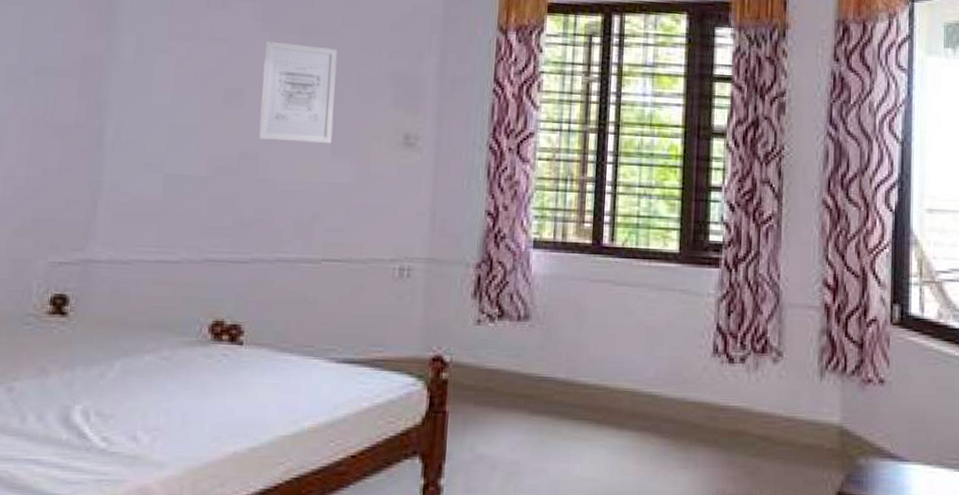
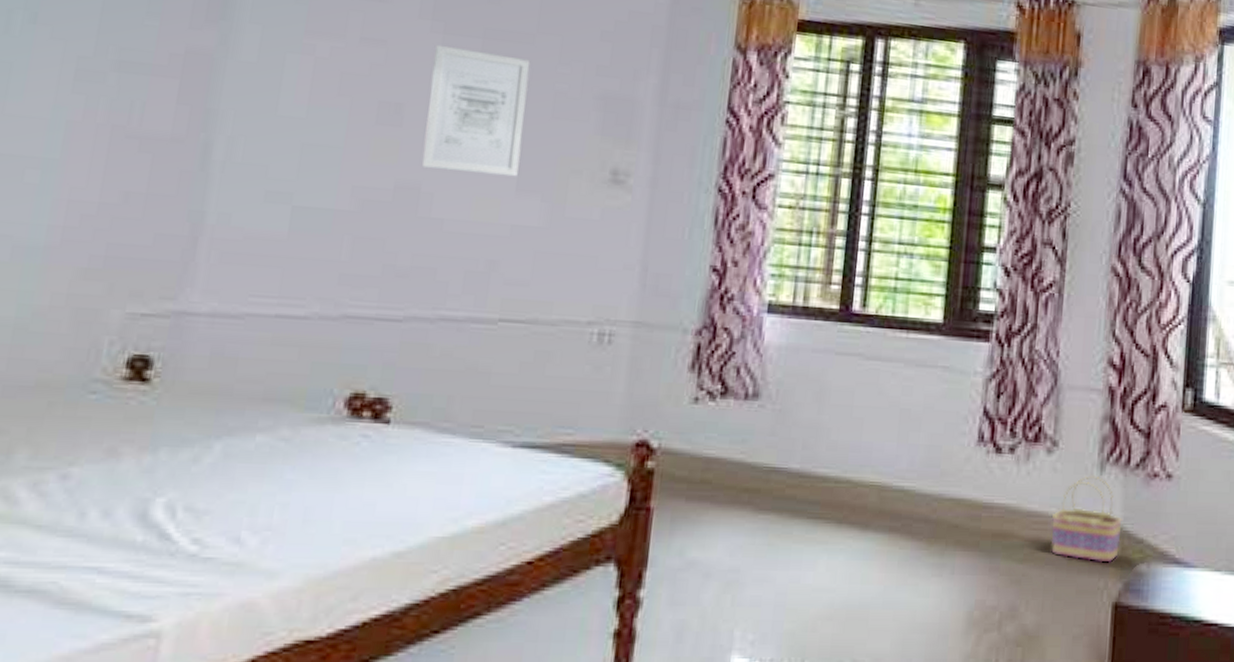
basket: none [780,381,842,457] -> present [1051,475,1122,563]

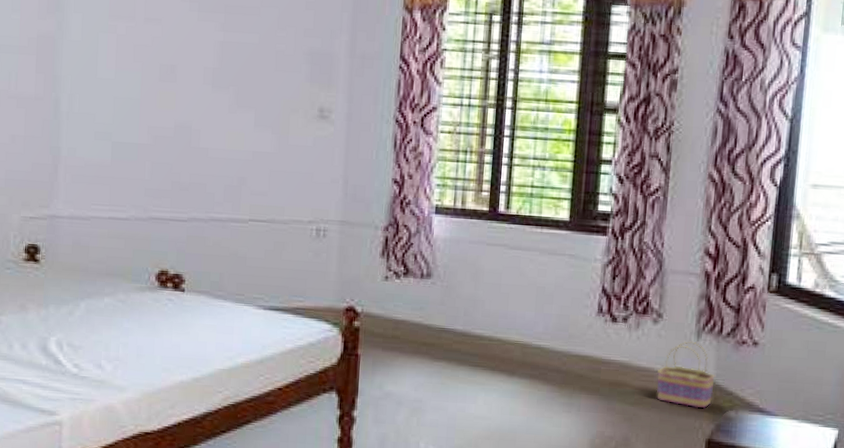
wall art: present [422,44,531,177] -> none [191,20,258,116]

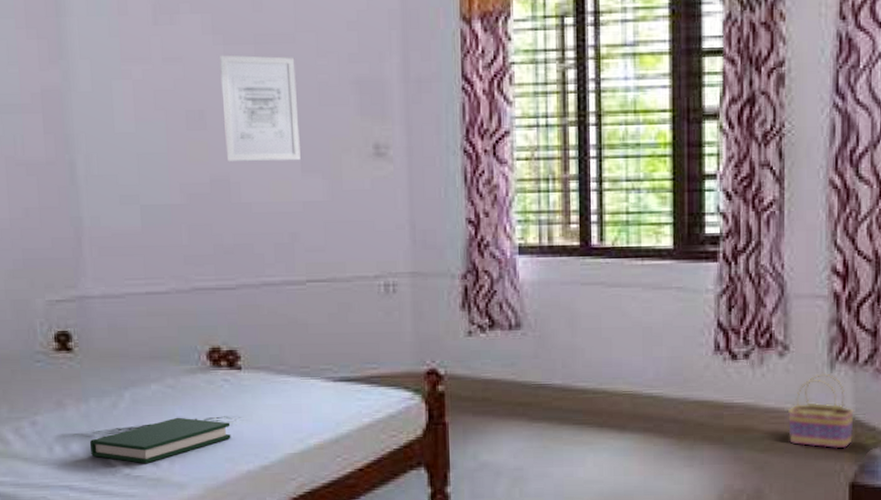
hardback book: none [45,328,170,367] -> present [89,417,231,464]
wall art: none [191,20,258,116] -> present [220,55,301,161]

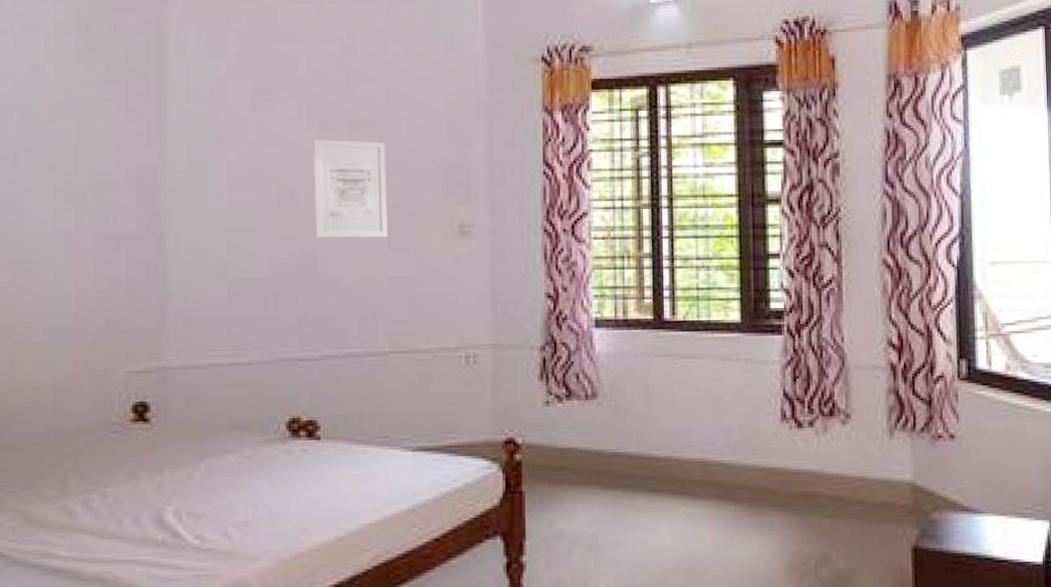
hardback book: present [89,417,231,464] -> none [160,488,307,537]
basket: present [788,373,854,449] -> none [852,440,914,514]

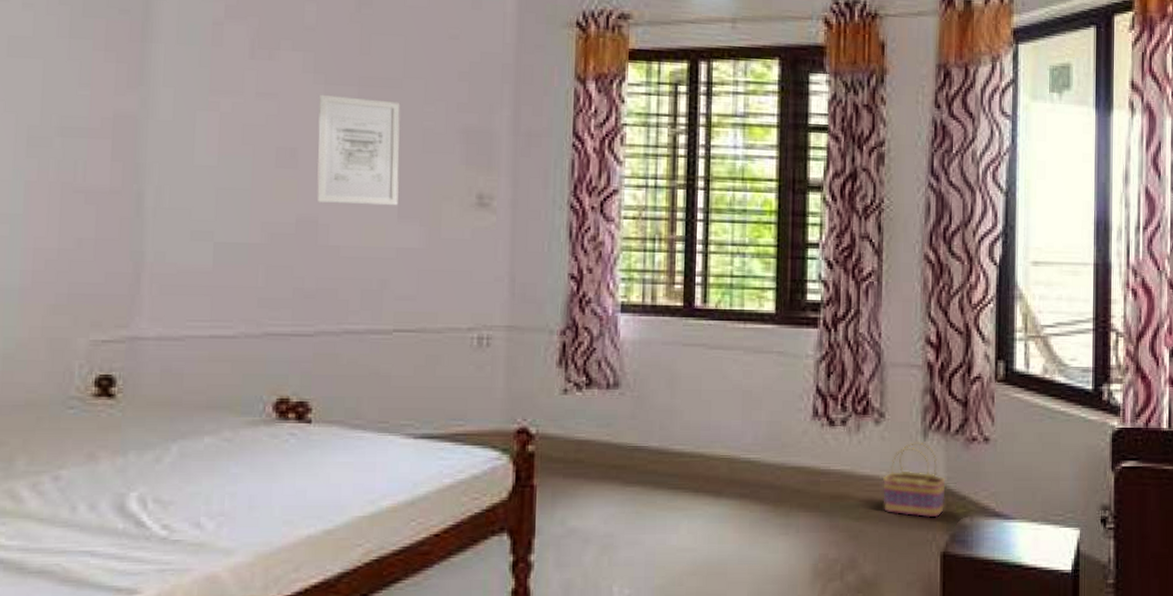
basket: none [852,440,914,514] -> present [883,442,946,518]

